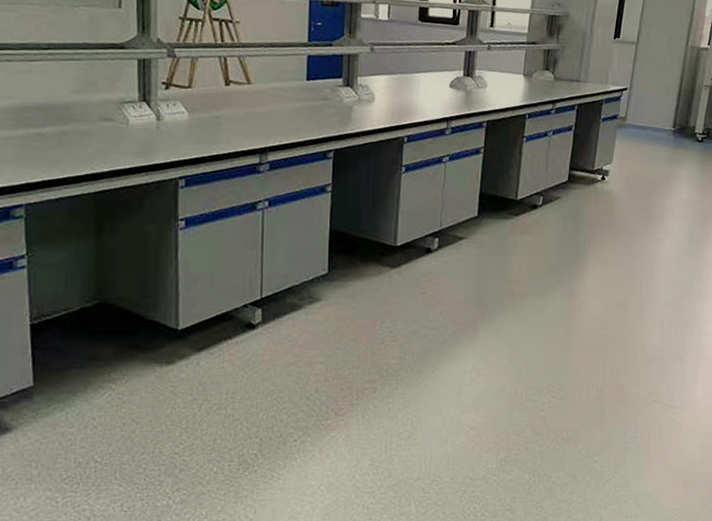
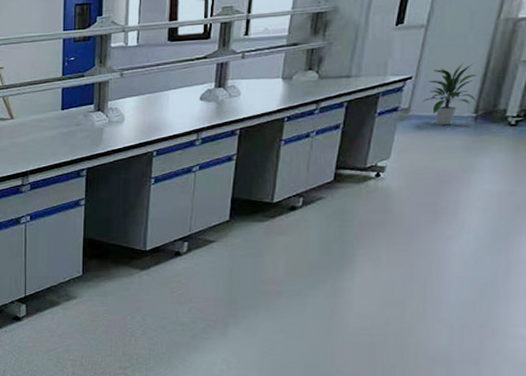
indoor plant: none [635,81,675,136] -> present [422,63,478,125]

